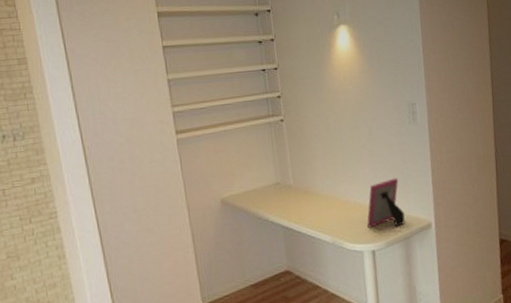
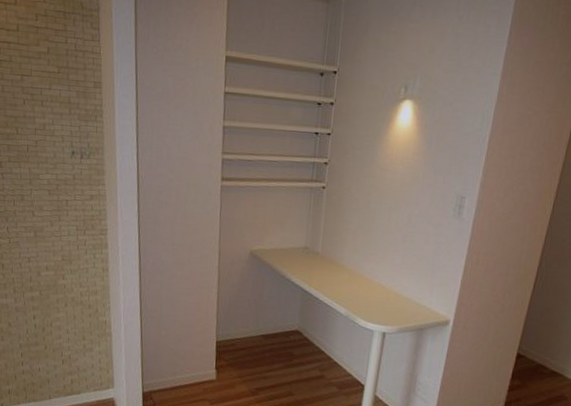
picture frame: present [367,177,405,228] -> none [384,268,427,316]

